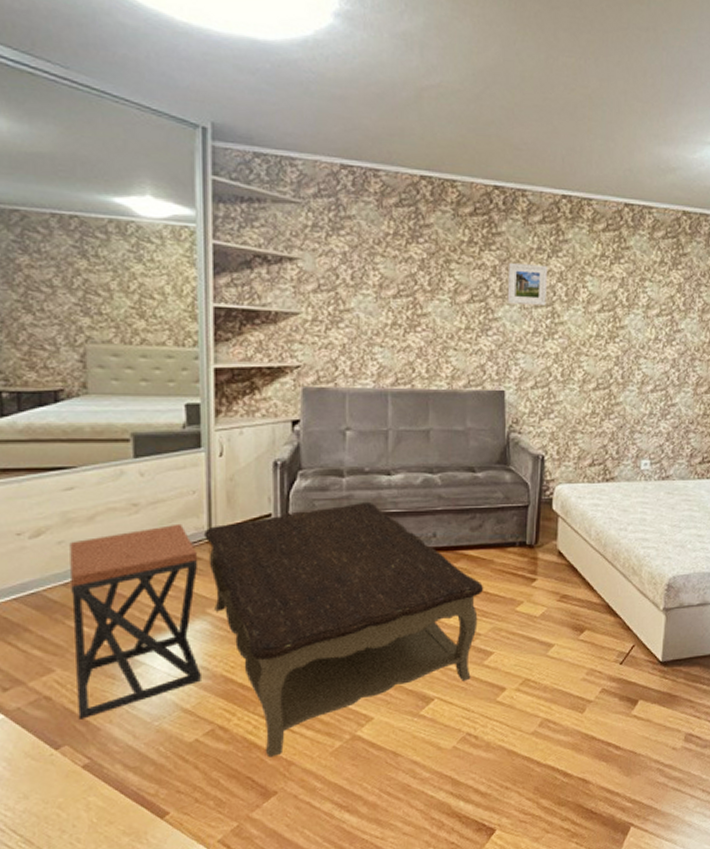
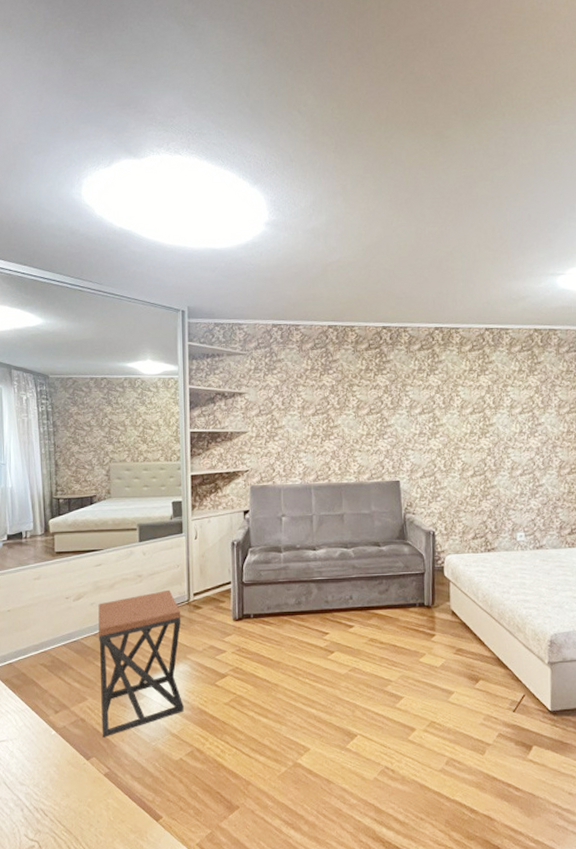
coffee table: present [203,501,484,758] -> none [184,571,393,777]
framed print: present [507,262,547,307] -> none [396,381,428,413]

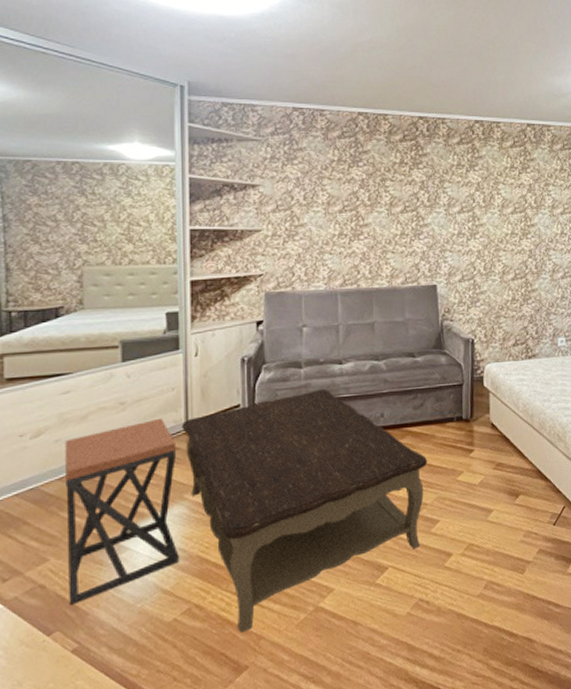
coffee table: none [184,571,393,777] -> present [181,388,428,633]

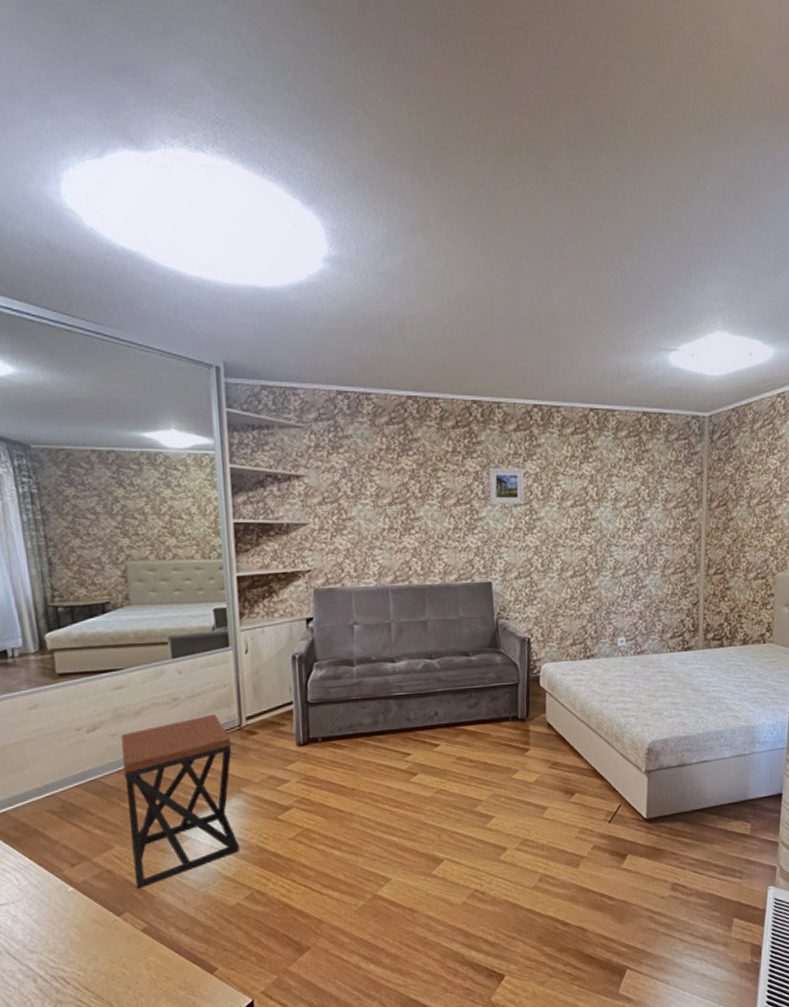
coffee table: present [181,388,428,633] -> none [234,687,483,917]
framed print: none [433,177,467,212] -> present [488,467,524,505]

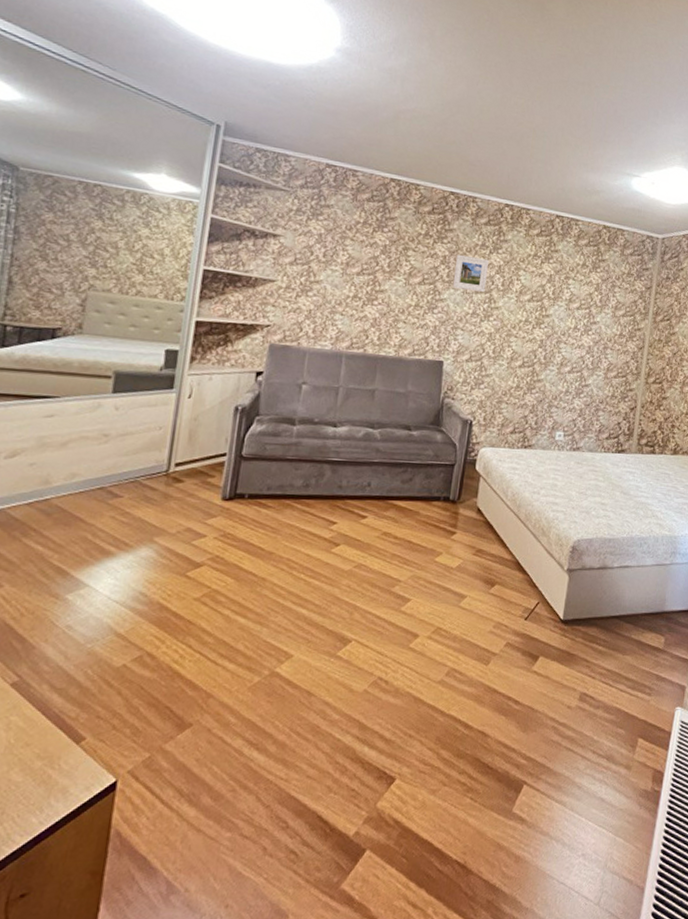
stool: present [121,714,239,889] -> none [16,455,155,636]

